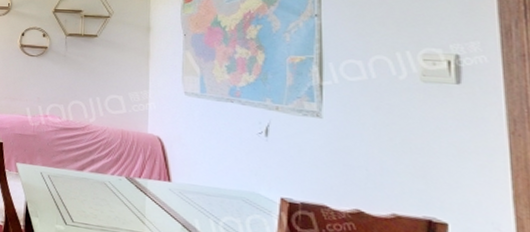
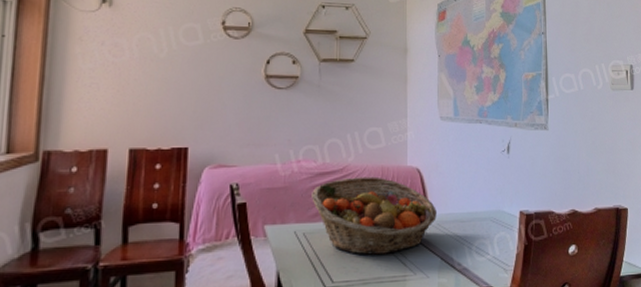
fruit basket: none [56,135,180,210] -> present [311,176,438,255]

